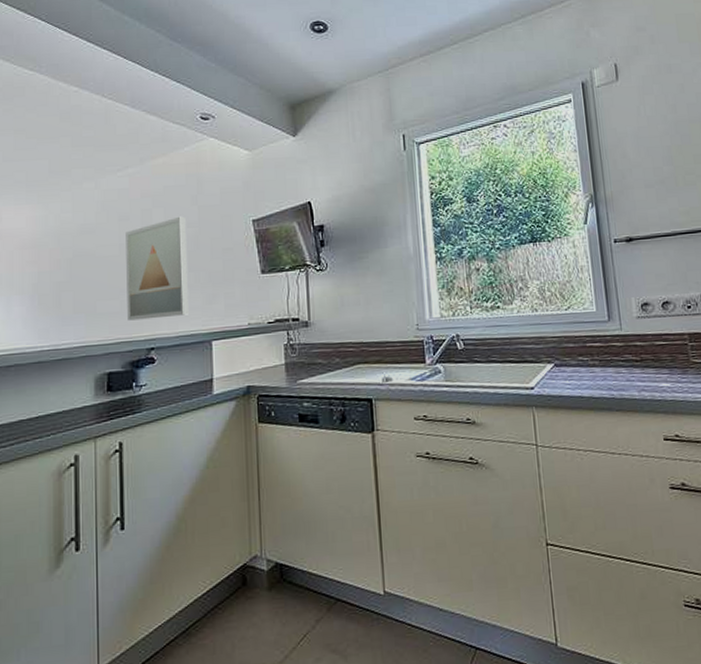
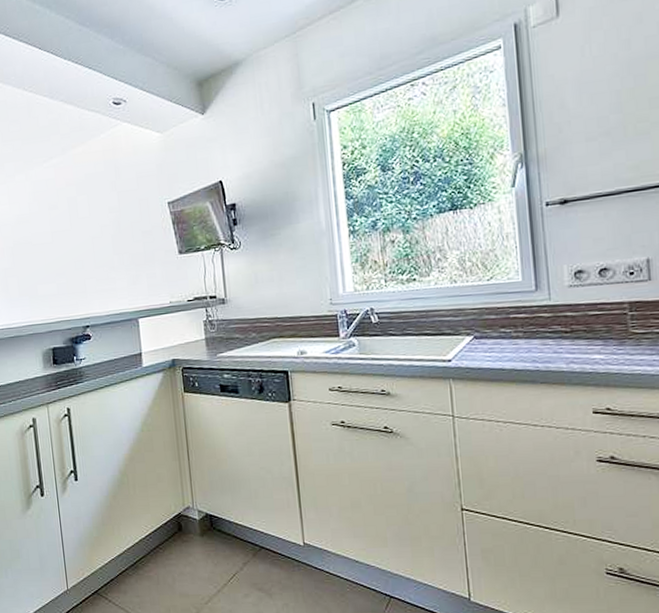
wall art: present [126,216,188,321] -> none [56,202,116,302]

